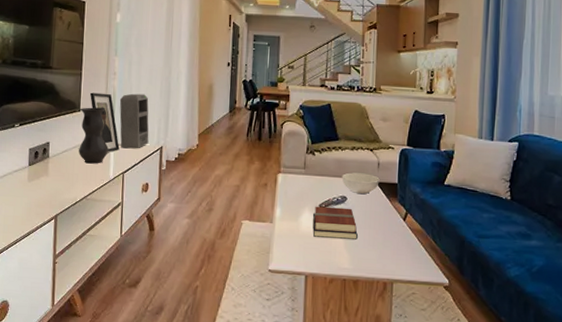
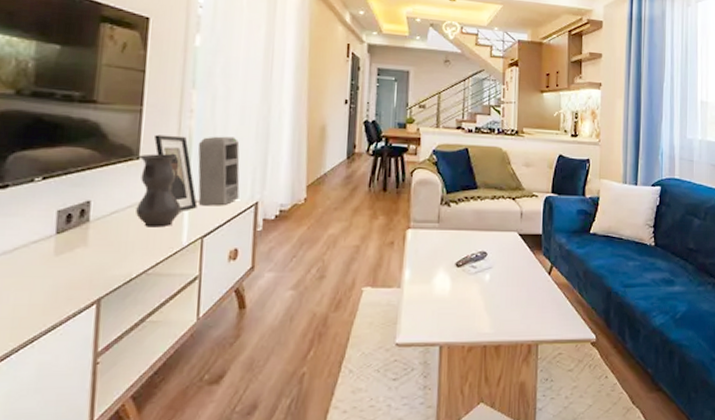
books: present [312,206,359,241] -> none [447,264,500,301]
bowl: present [341,172,380,195] -> none [481,224,523,249]

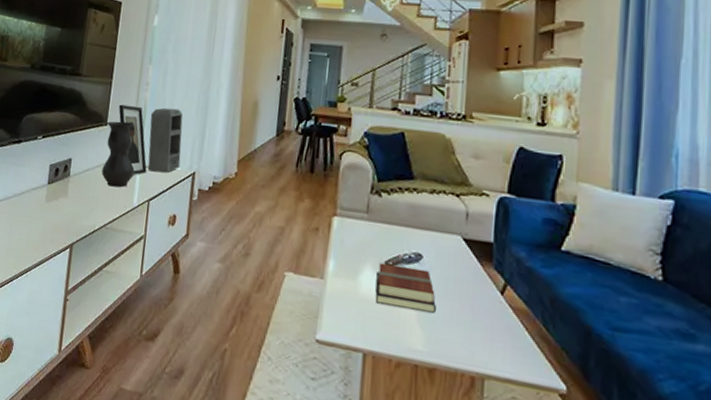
books: none [447,264,500,301] -> present [375,262,437,314]

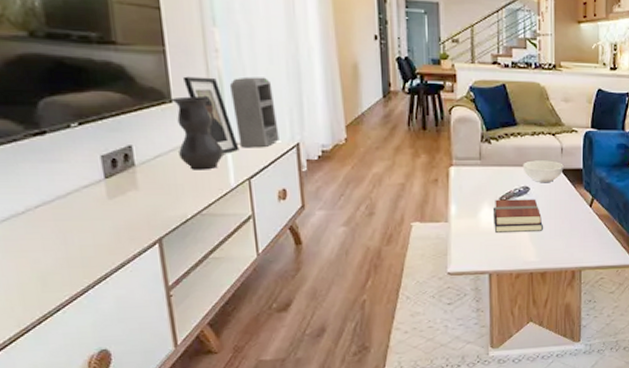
bowl: none [416,222,468,254] -> present [522,160,564,183]

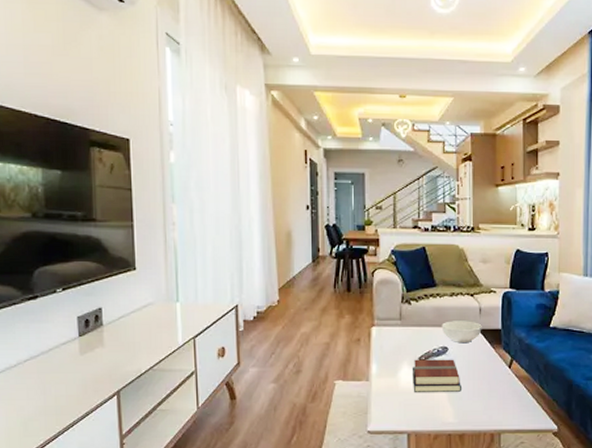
vase: present [170,96,224,170] -> none [134,264,174,330]
picture frame: present [183,76,239,154] -> none [146,247,188,315]
speaker: present [229,76,279,148] -> none [182,246,221,310]

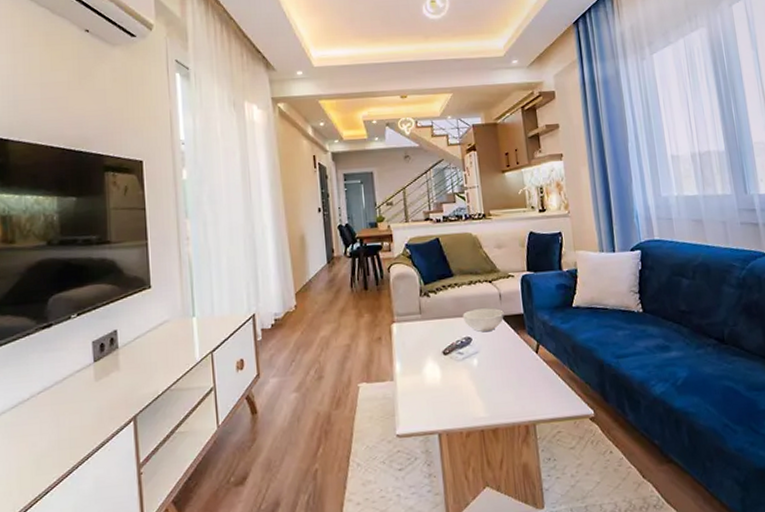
books: present [412,359,463,393] -> none [436,349,491,390]

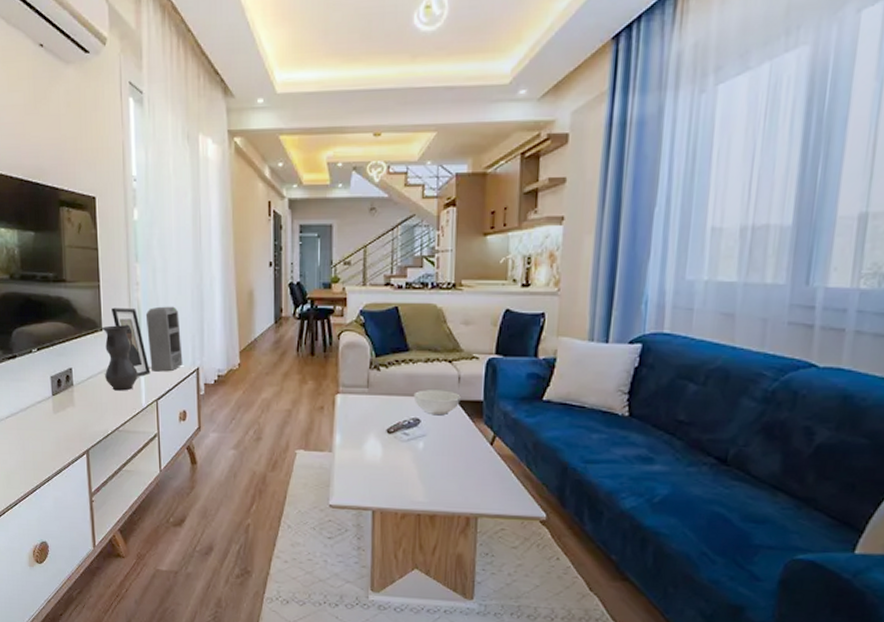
vase: none [149,280,191,348] -> present [101,325,138,391]
picture frame: none [161,262,204,331] -> present [112,307,151,377]
speaker: none [197,257,238,324] -> present [145,306,183,372]

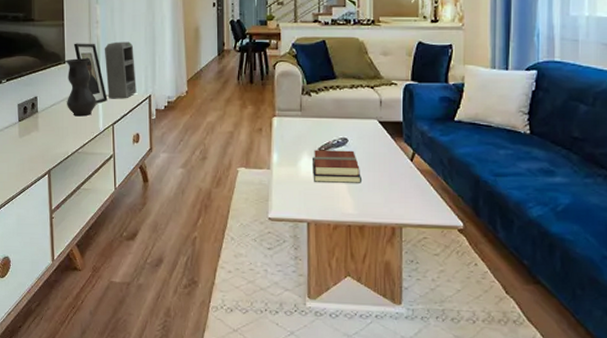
books: none [378,431,435,470] -> present [311,150,363,184]
bowl: present [413,390,461,416] -> none [341,112,383,135]

